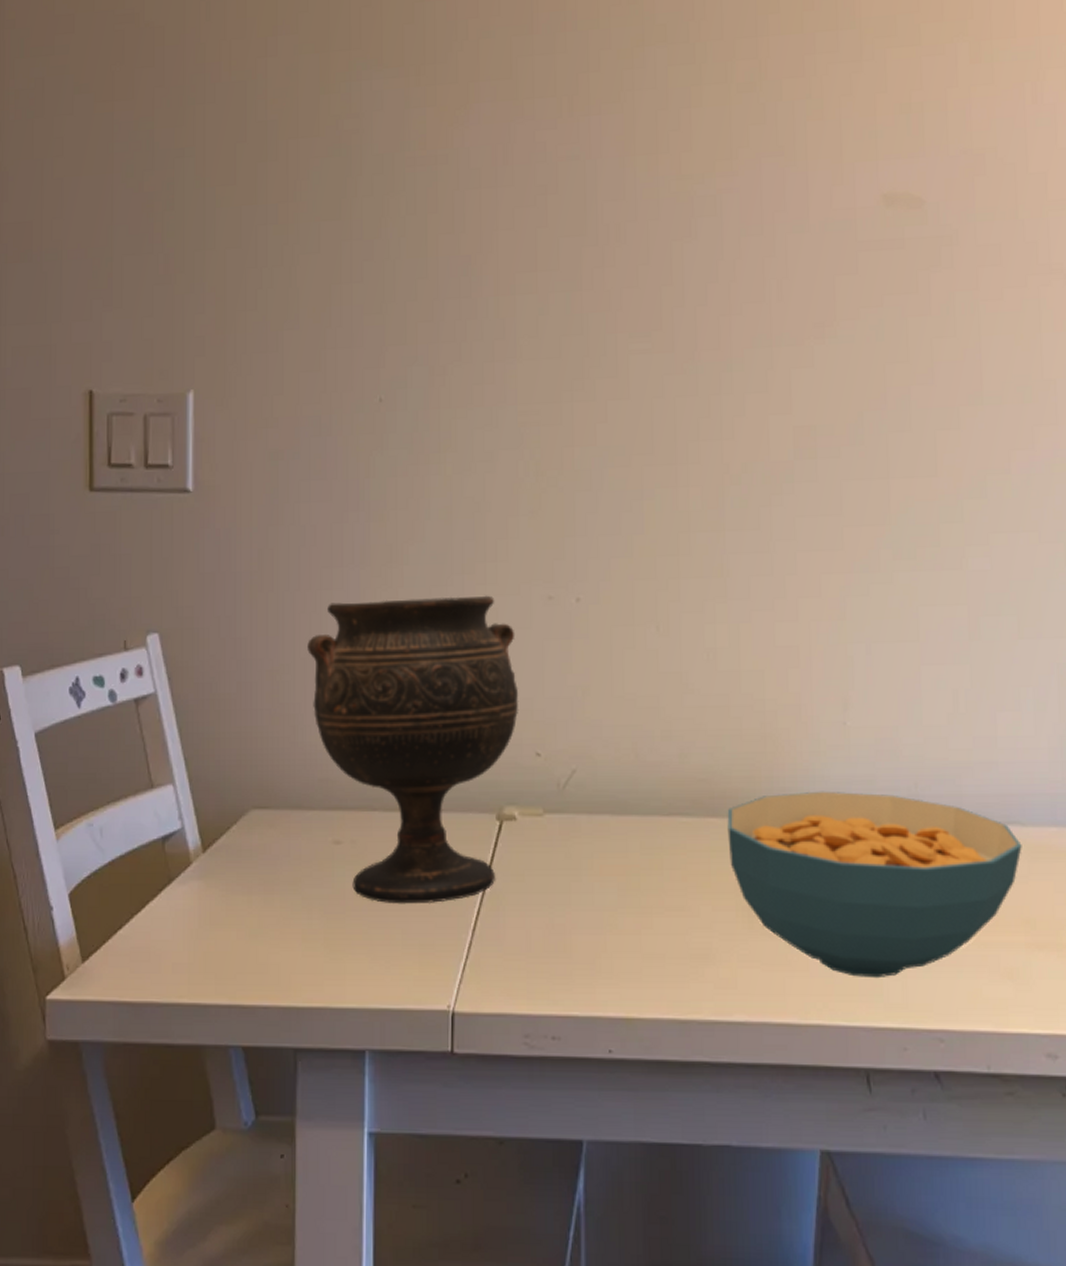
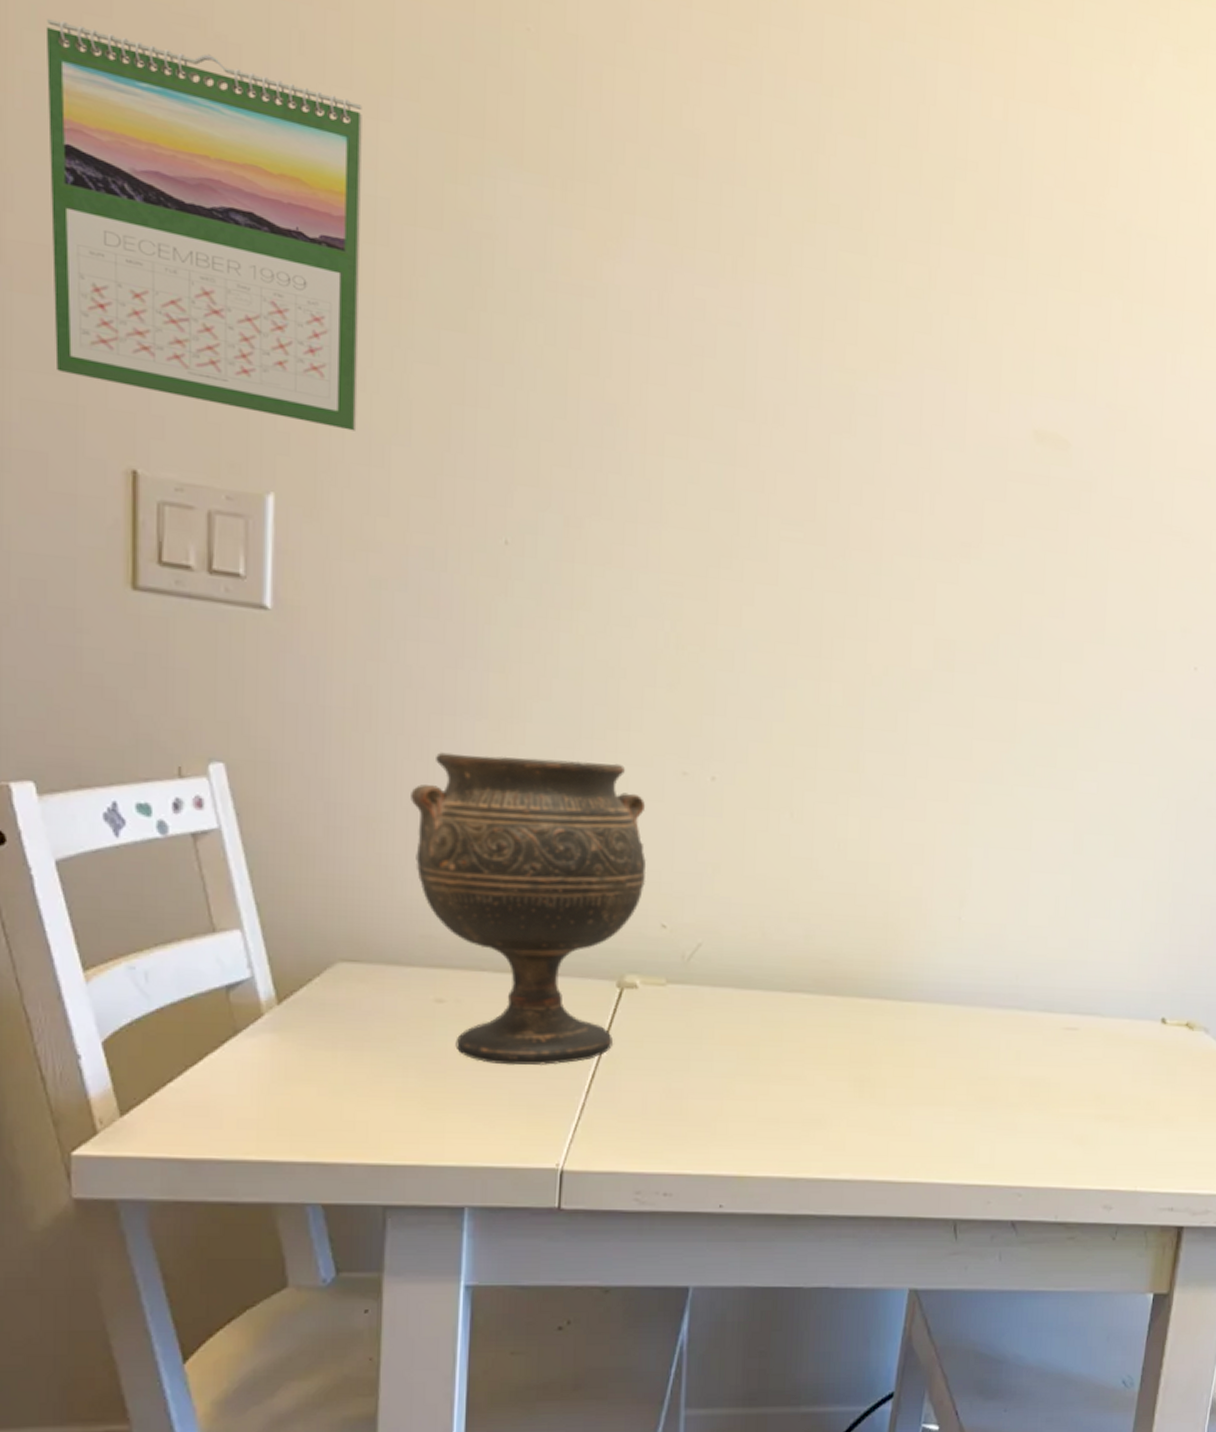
calendar: none [30,40,256,325] -> present [45,19,362,431]
cereal bowl: present [727,791,1022,979] -> none [845,977,1100,1143]

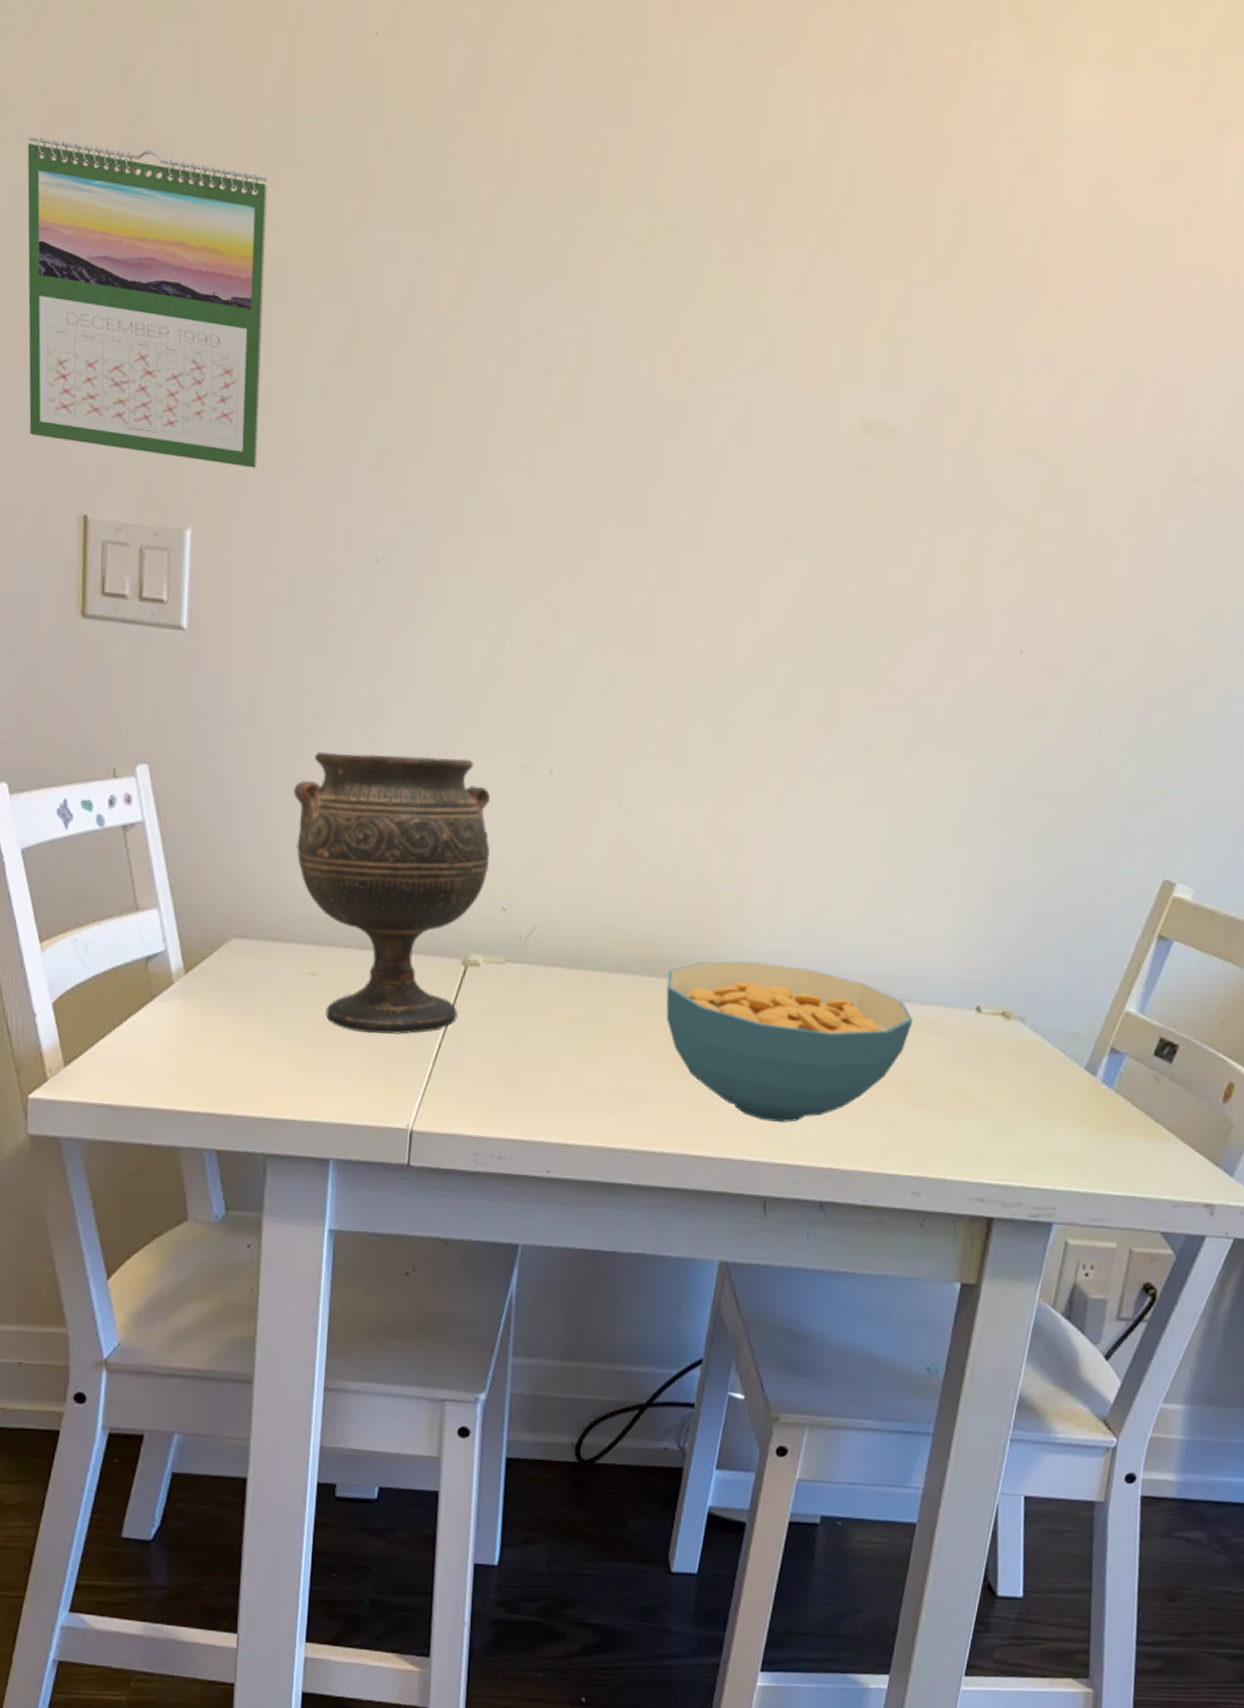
cereal bowl: none [845,977,1100,1143] -> present [666,961,913,1123]

